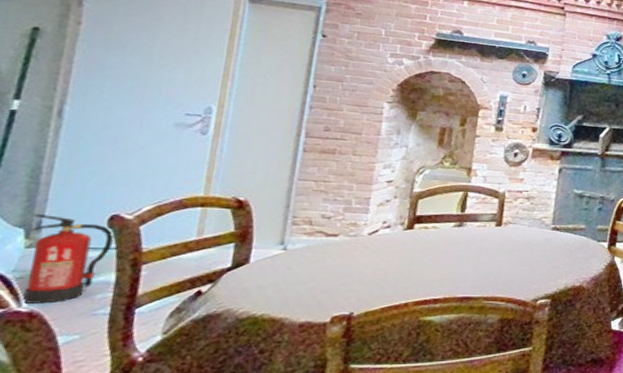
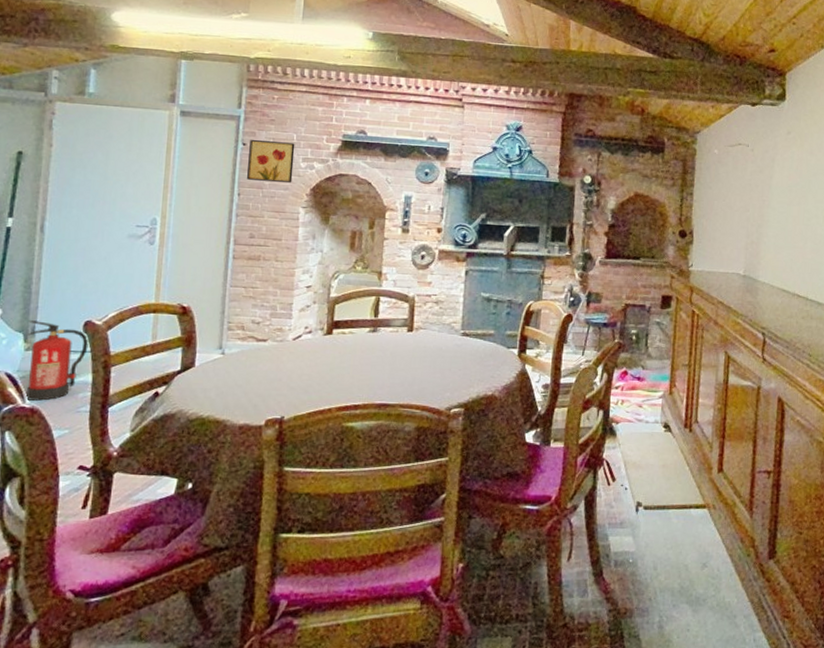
wall art: none [325,32,383,77] -> present [247,140,295,183]

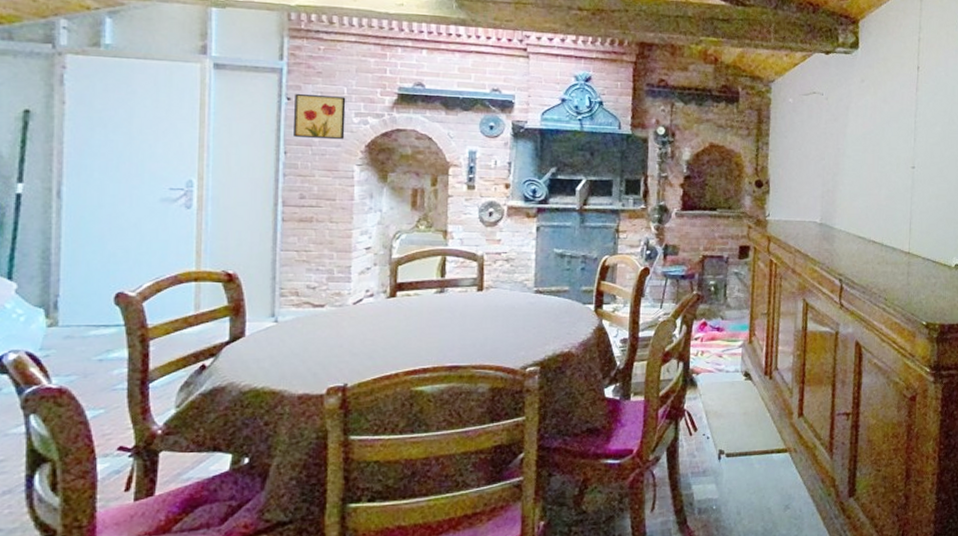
fire extinguisher: present [26,320,89,401] -> none [49,294,122,380]

